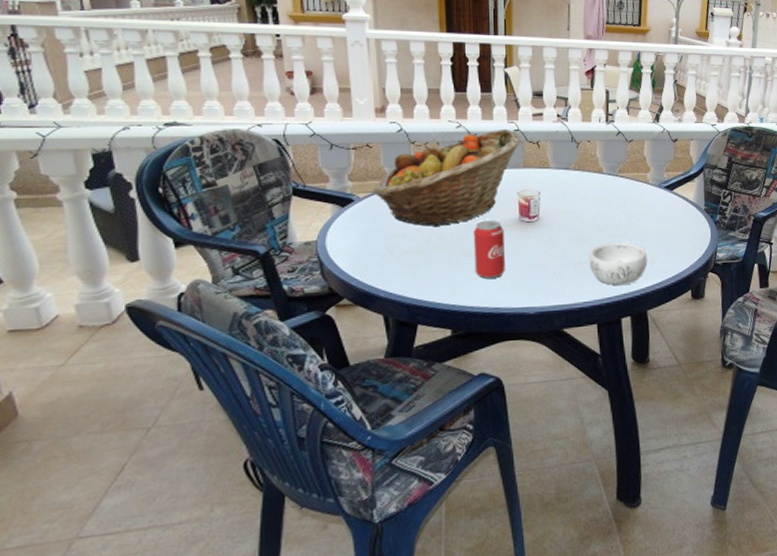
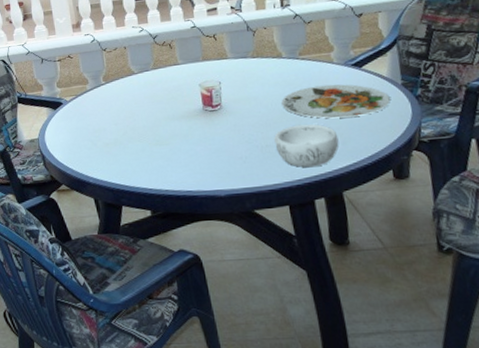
fruit basket: present [372,128,521,228] -> none [76,27,198,122]
beverage can: present [473,220,505,279] -> none [162,111,194,165]
plate: none [599,204,694,238] -> present [281,84,390,119]

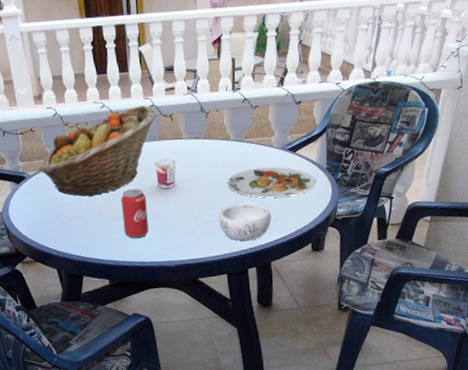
fruit basket: none [76,27,198,122] -> present [39,105,156,197]
beverage can: none [162,111,194,165] -> present [120,188,149,238]

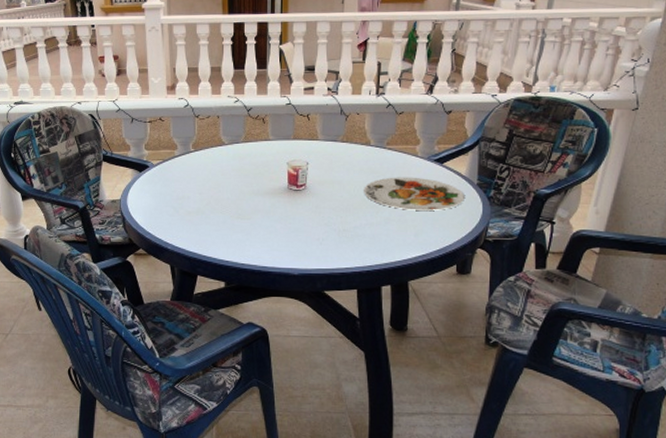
fruit basket: present [39,105,156,197] -> none [164,102,292,192]
beverage can: present [120,188,149,238] -> none [246,187,273,240]
decorative bowl: present [218,202,272,241] -> none [352,213,412,255]

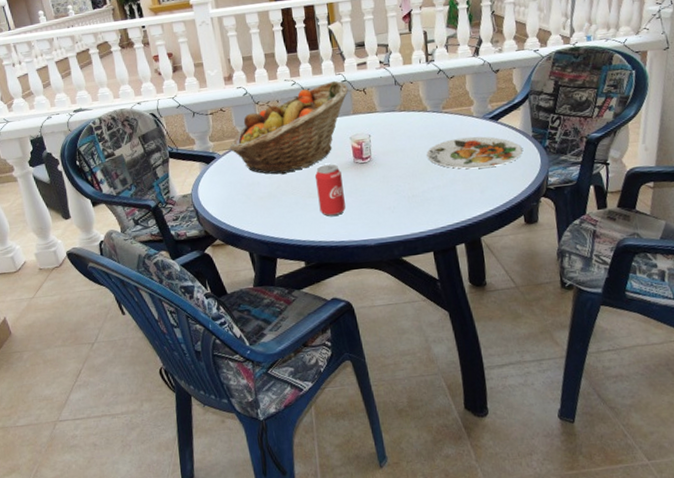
fruit basket: none [164,102,292,192] -> present [229,80,349,175]
beverage can: none [246,187,273,240] -> present [314,164,346,216]

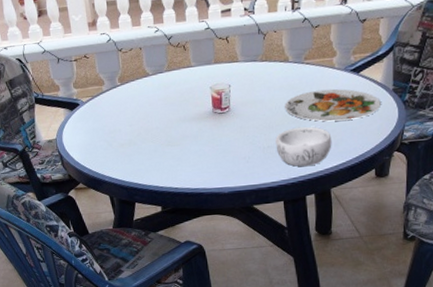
fruit basket: present [229,80,349,175] -> none [92,28,211,123]
beverage can: present [314,164,346,216] -> none [174,113,202,164]
decorative bowl: none [420,174,478,216] -> present [275,126,332,167]

